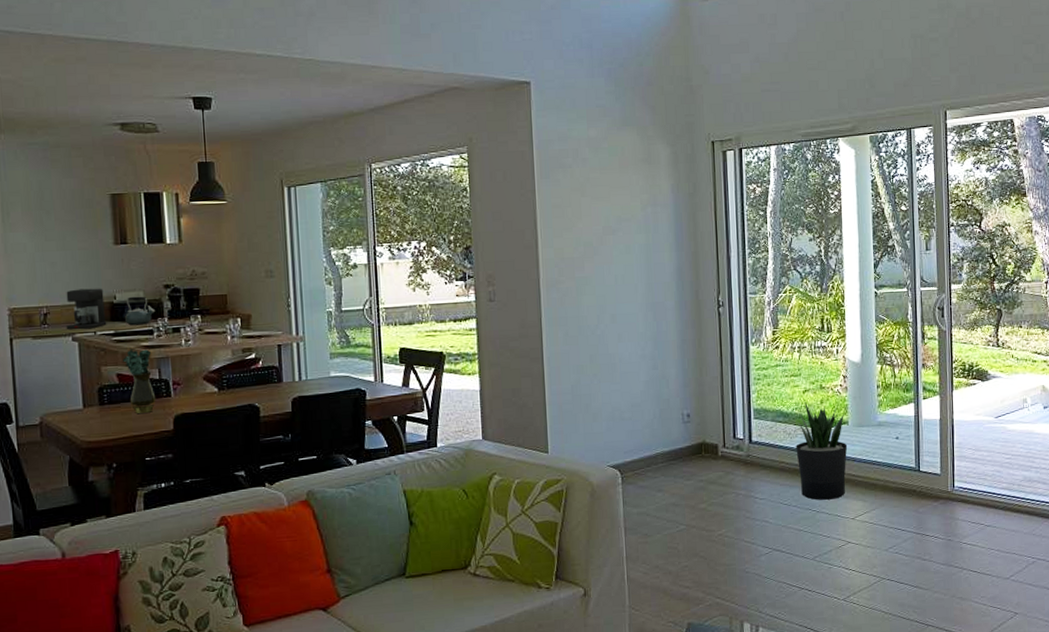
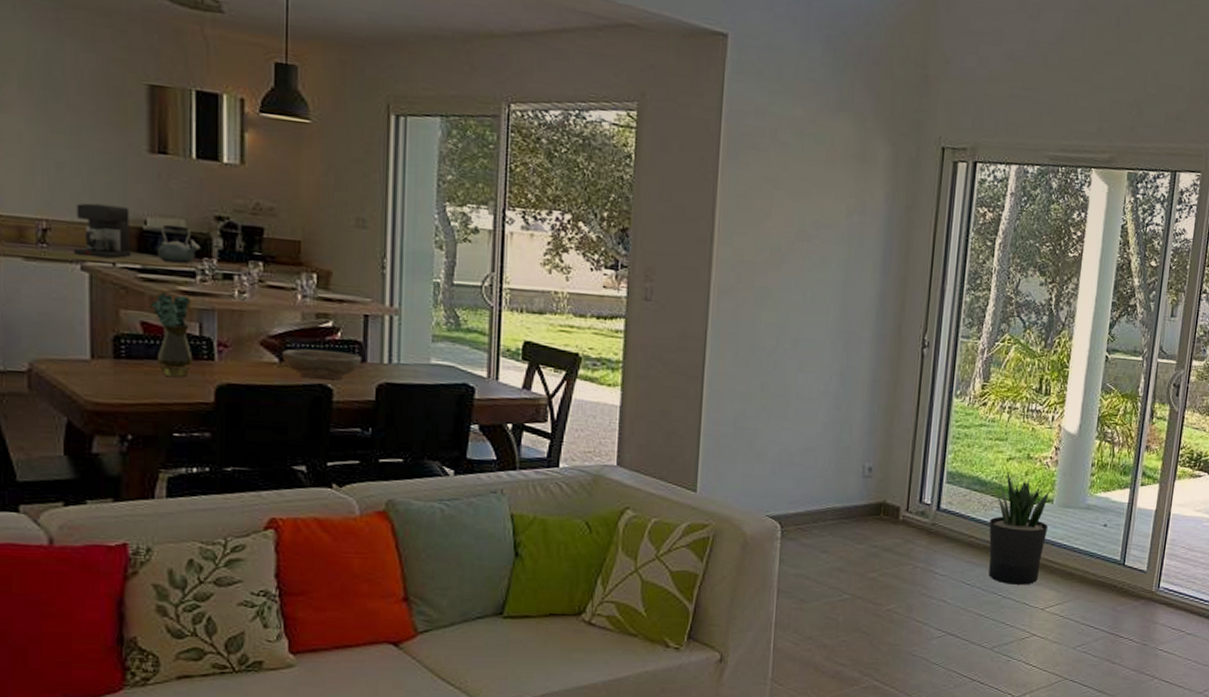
bowl: none [220,376,279,401] -> present [282,348,363,380]

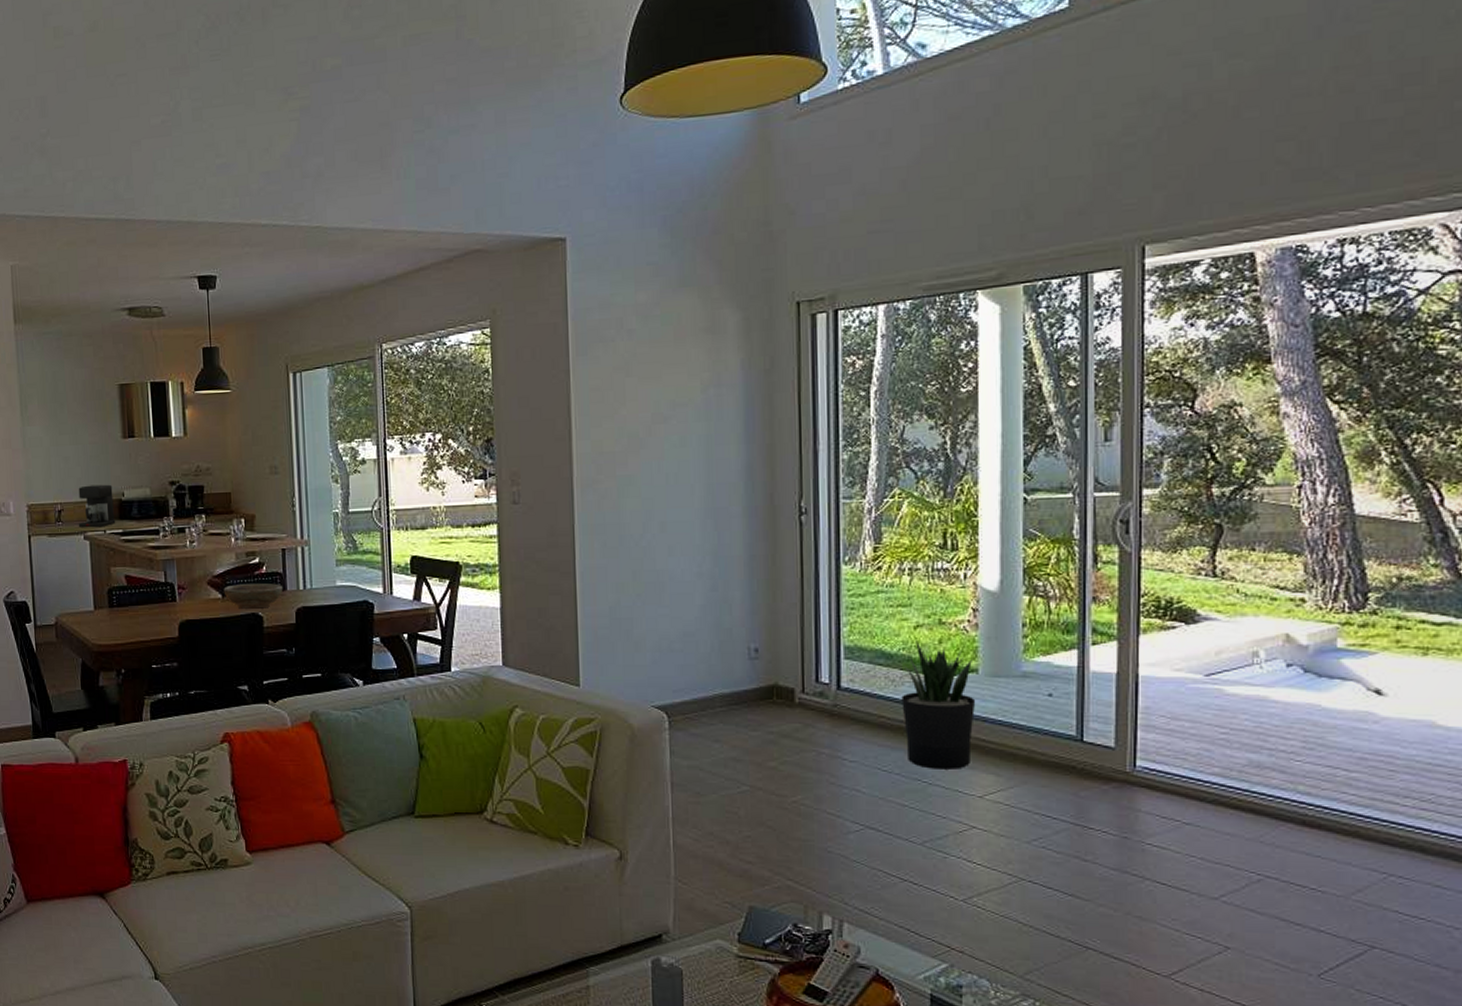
vase: present [151,290,193,377] -> none [131,548,162,618]
kettle: present [156,224,201,264] -> none [132,493,161,525]

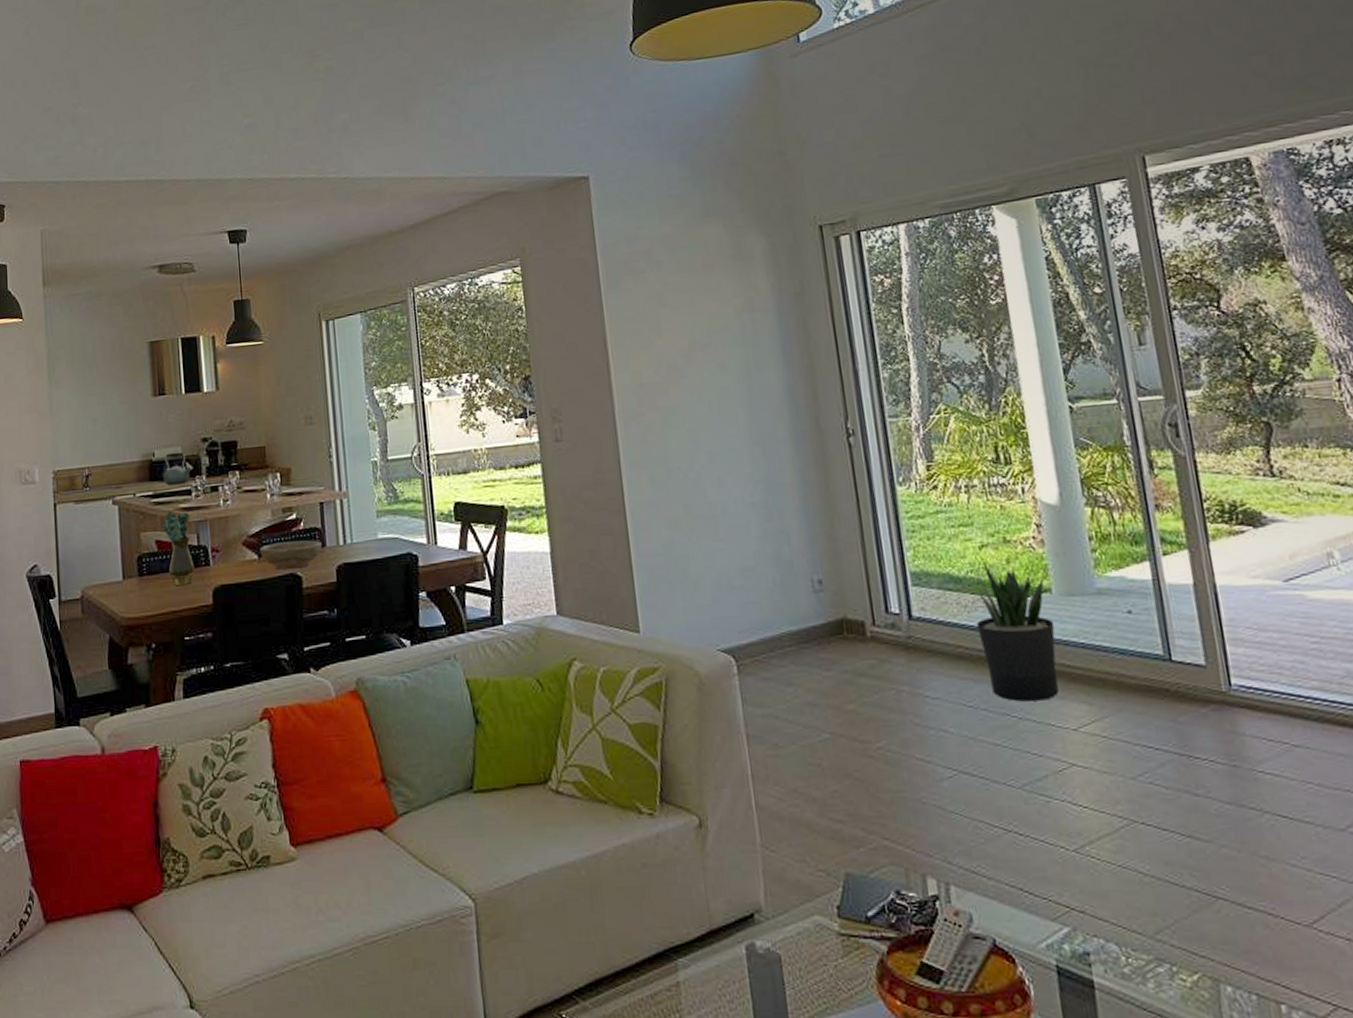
coffee maker: present [78,484,116,528] -> none [106,445,146,492]
vase: none [131,548,162,618] -> present [161,510,195,585]
kettle: none [132,493,161,525] -> present [162,452,193,486]

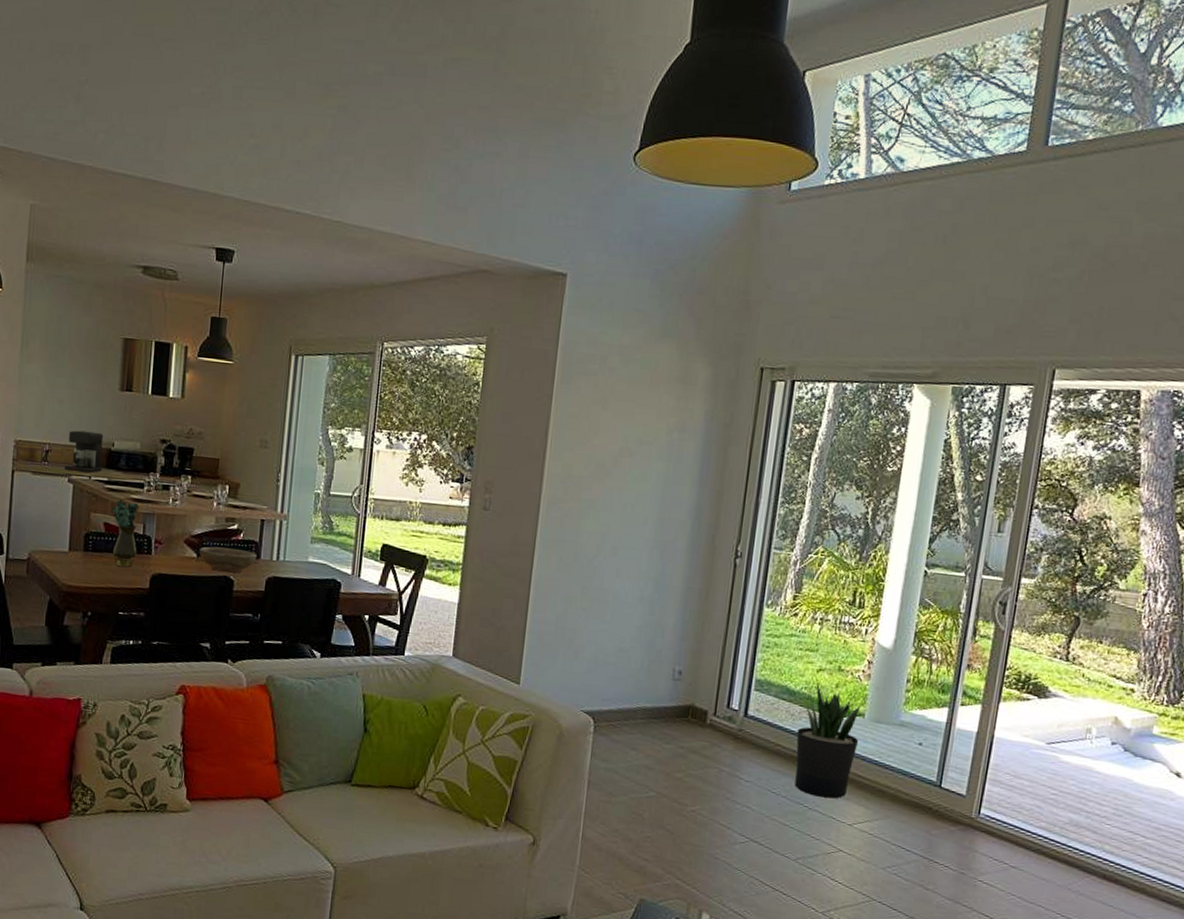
coffee maker: none [106,445,146,492] -> present [64,430,104,473]
kettle: present [162,452,193,486] -> none [118,446,149,477]

